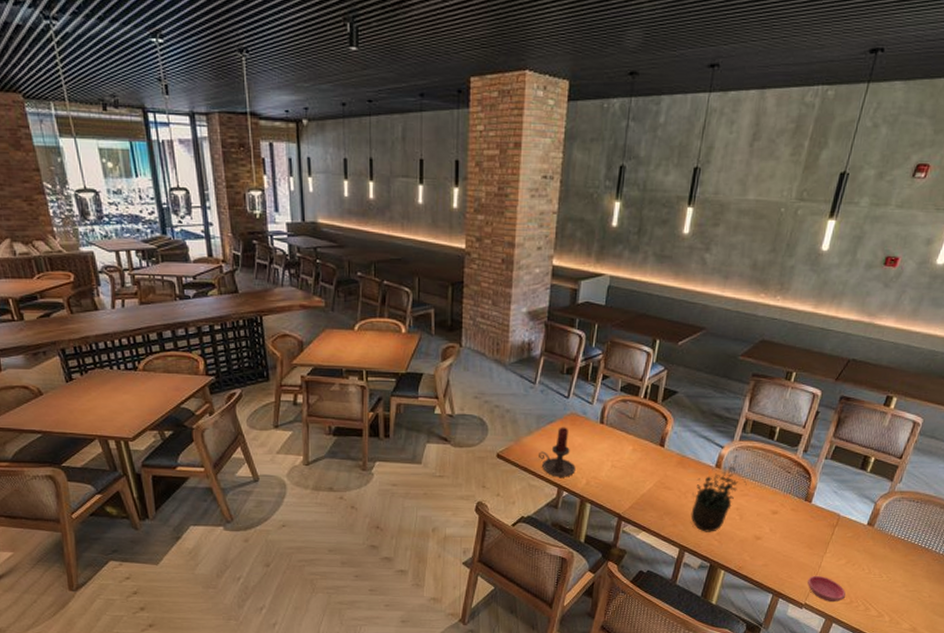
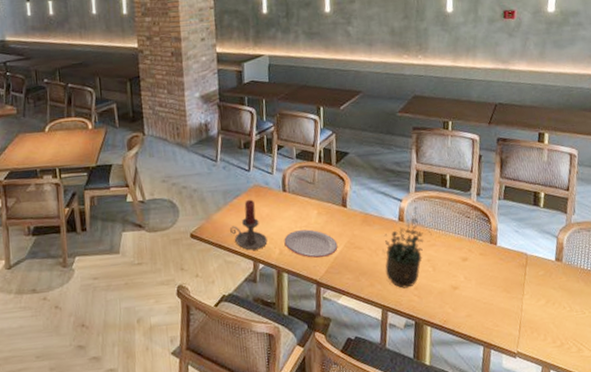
plate: none [592,464,648,494] -> present [284,229,338,259]
saucer: present [807,575,846,601] -> none [514,319,556,347]

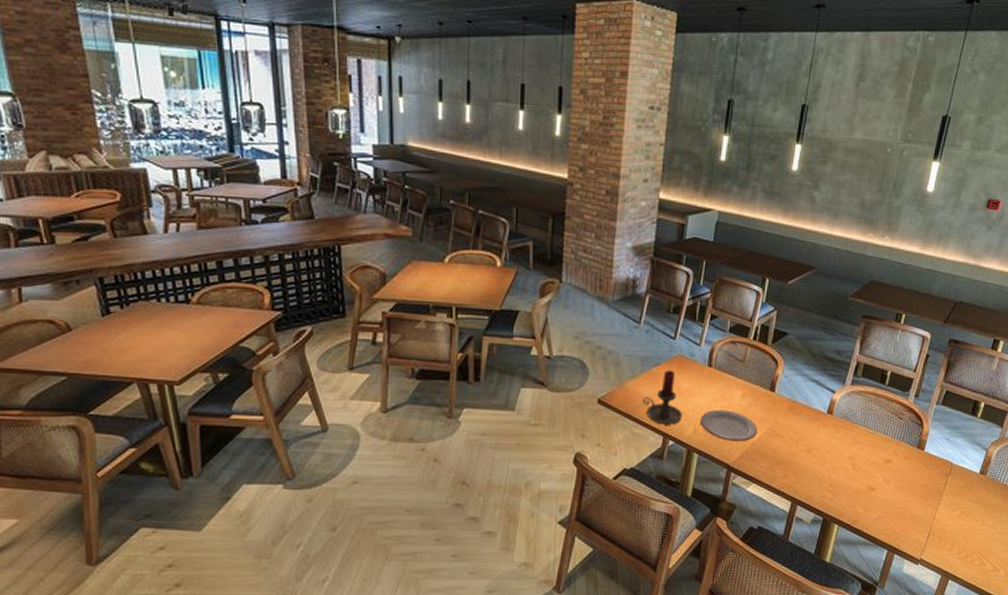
potted plant: present [382,206,432,289] -> none [802,400,859,483]

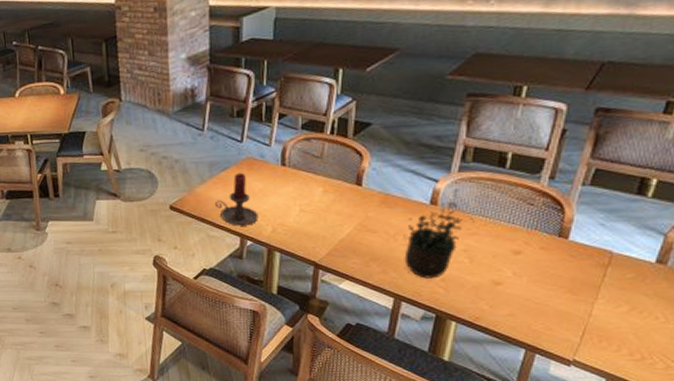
plate: present [700,410,758,442] -> none [278,208,346,240]
potted plant: none [802,400,859,483] -> present [404,188,475,279]

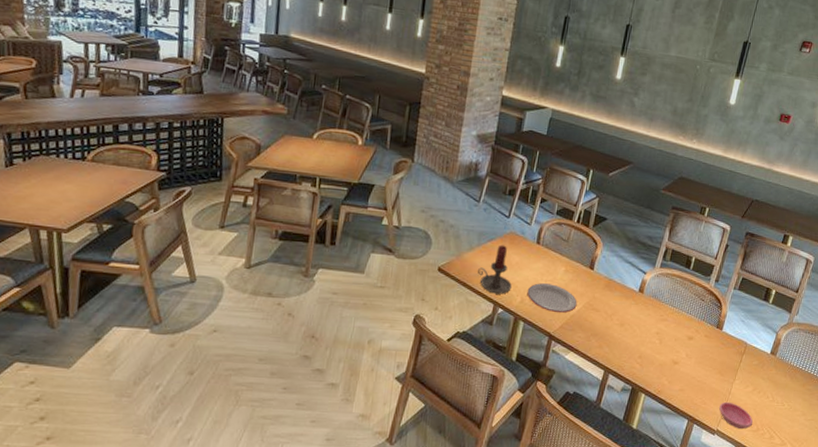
plate: none [278,208,346,240] -> present [527,283,577,313]
potted plant: present [404,188,475,279] -> none [615,280,666,355]
saucer: none [574,326,634,358] -> present [719,401,754,429]

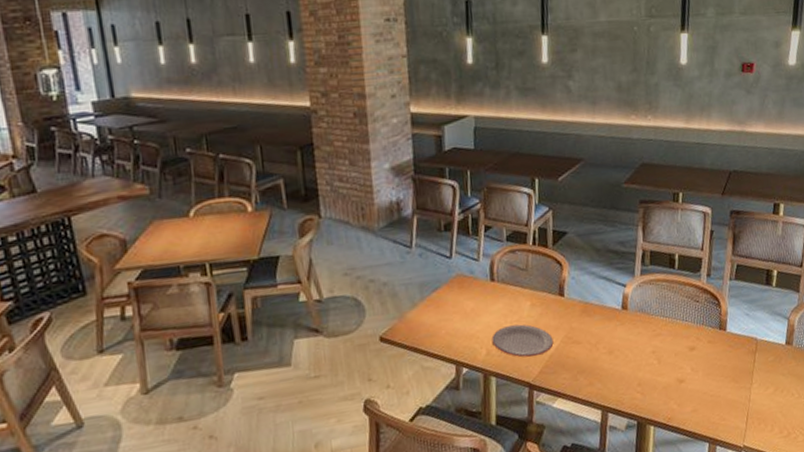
candle holder: present [478,245,512,294] -> none [428,291,472,353]
saucer: present [719,401,754,429] -> none [741,410,783,439]

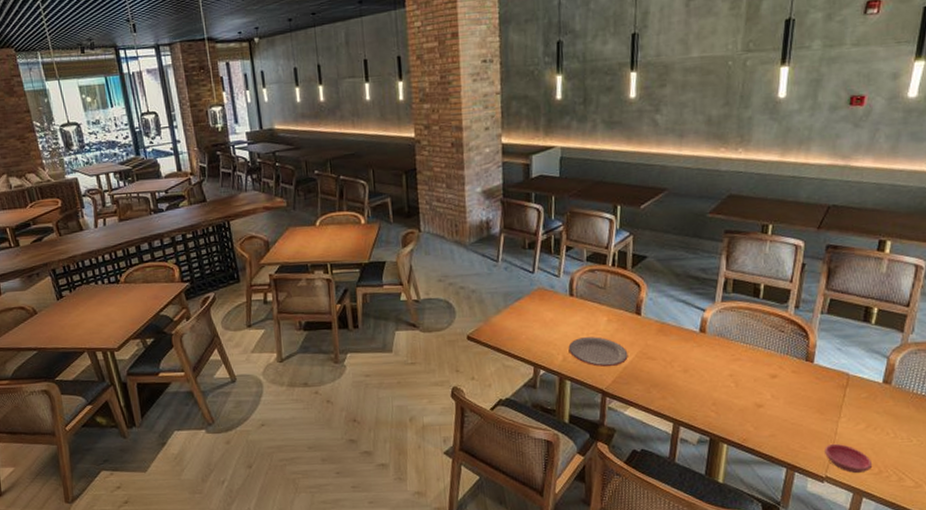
saucer: none [741,410,783,439] -> present [825,443,873,473]

